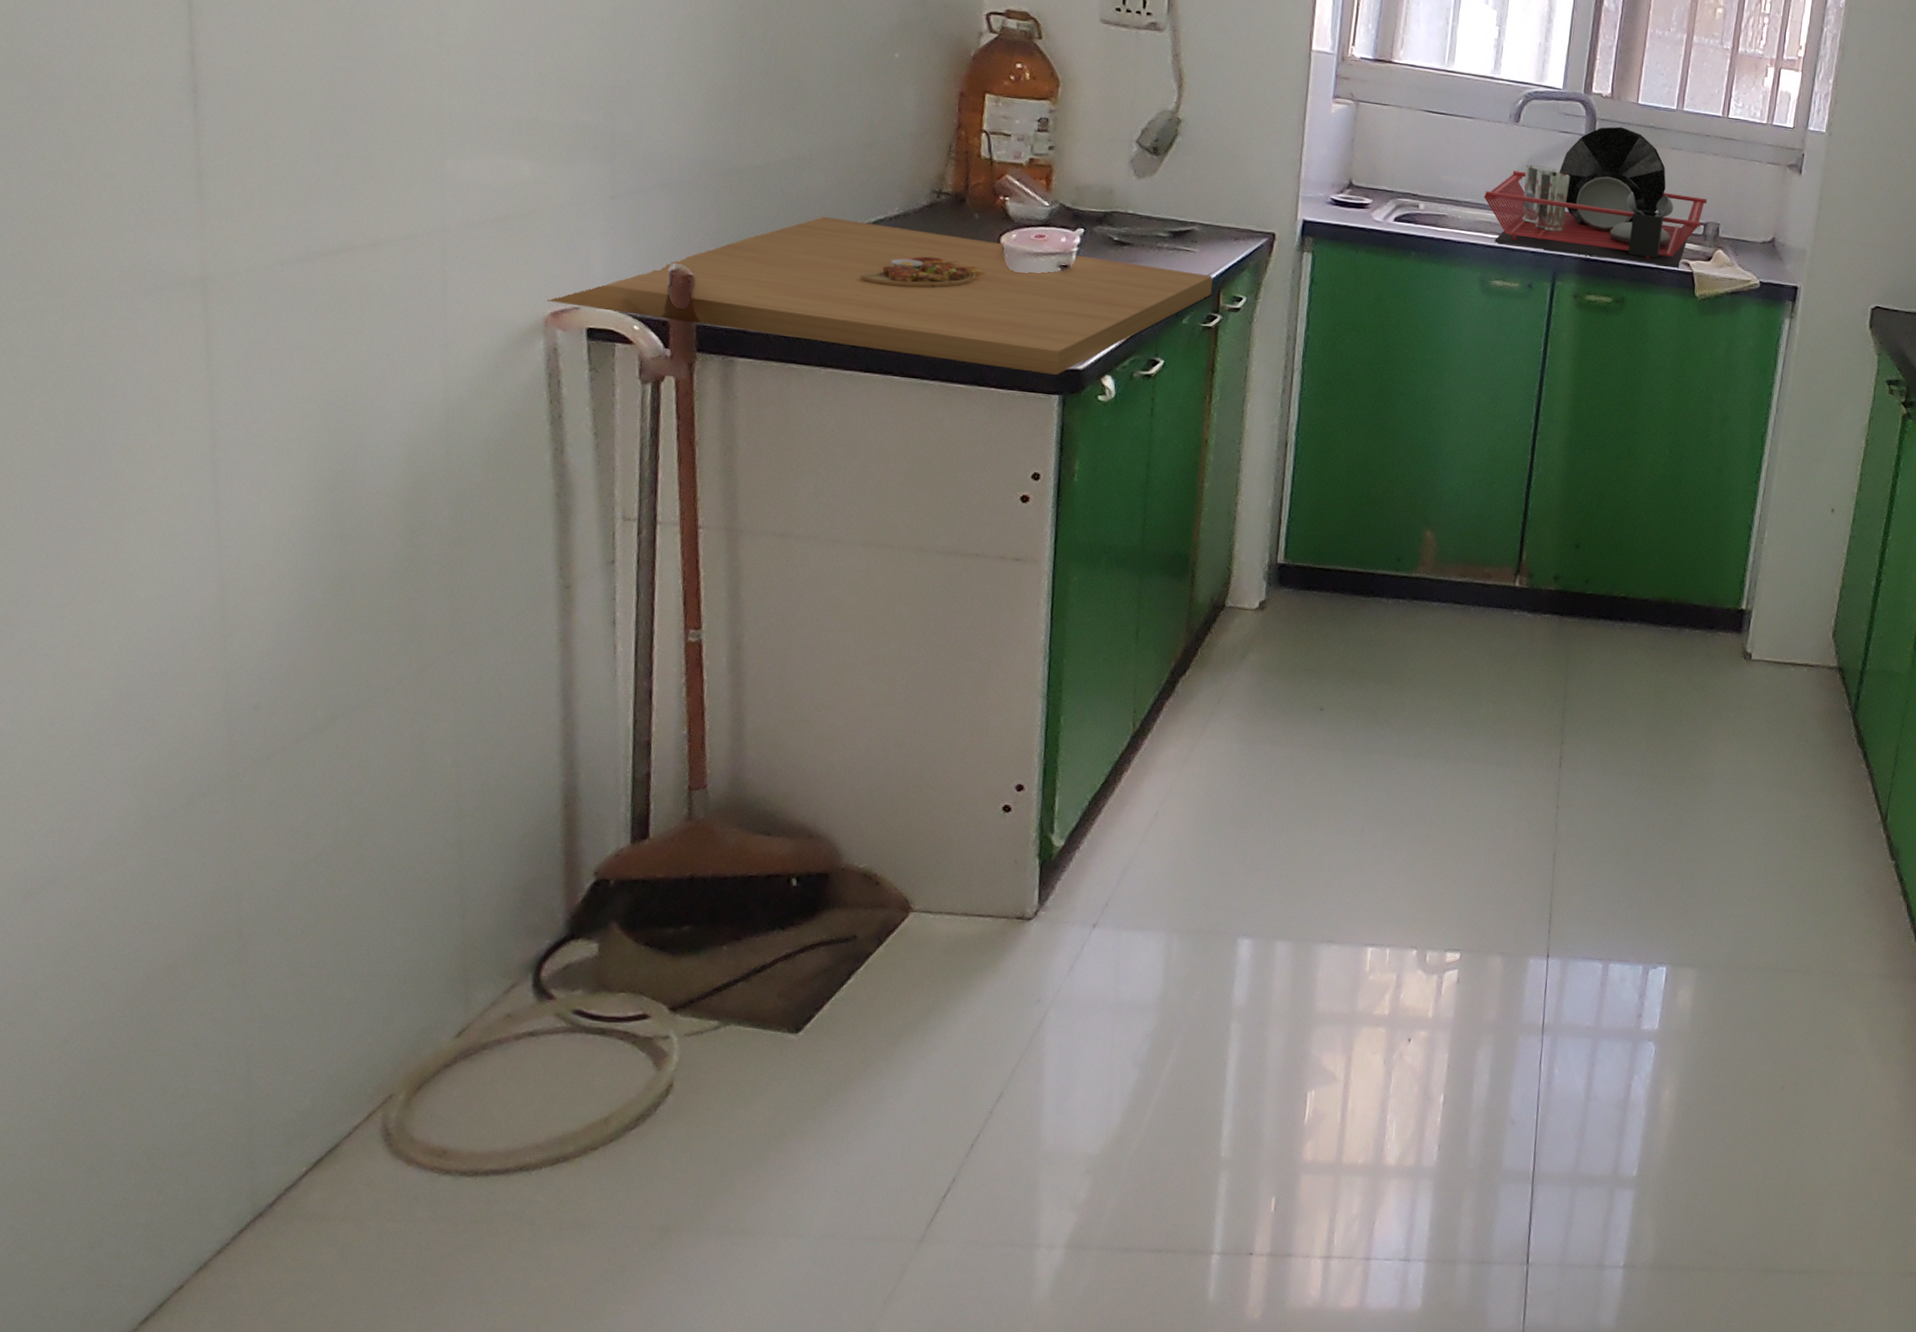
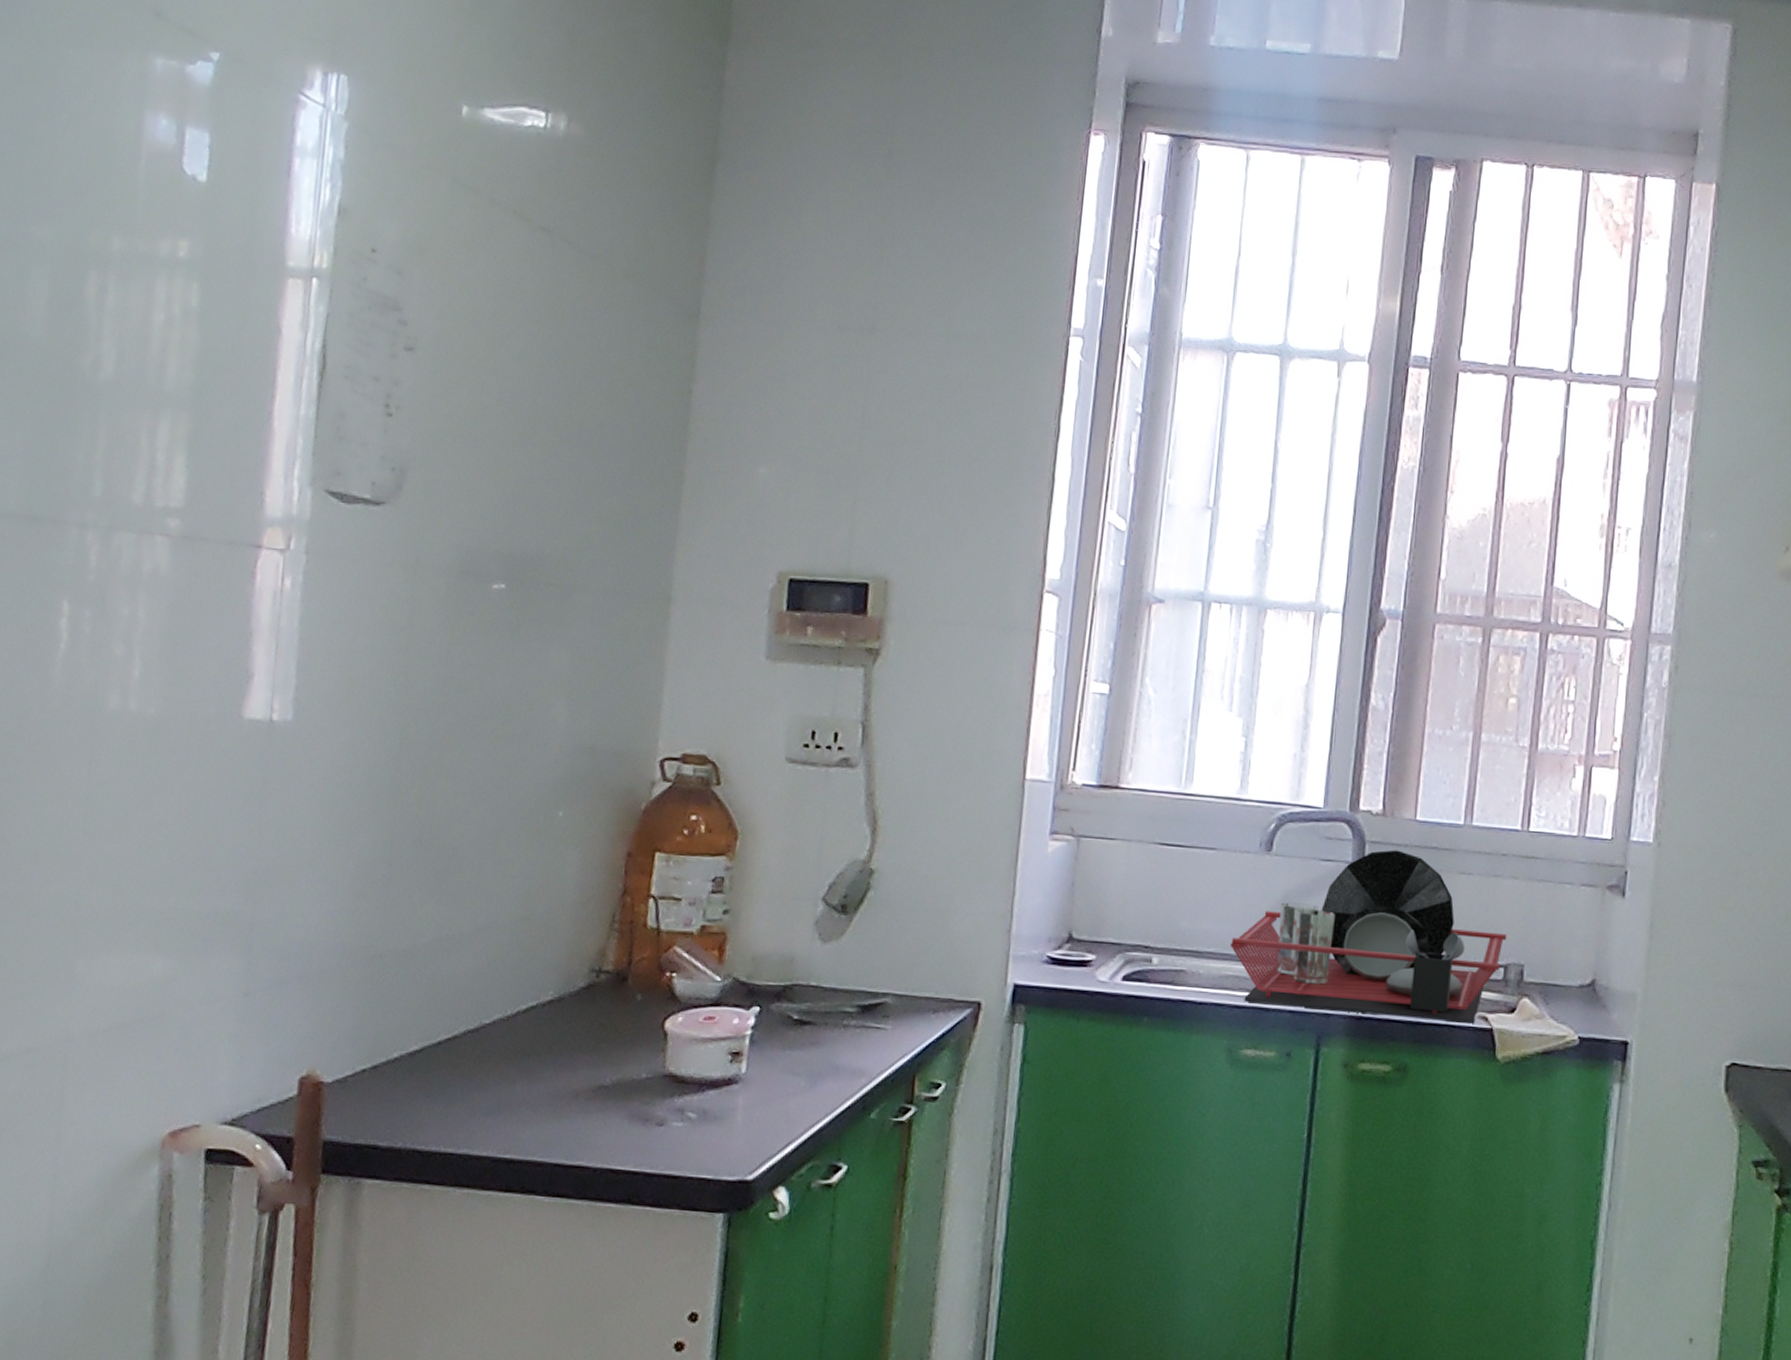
platter: present [546,215,1213,375] -> none [165,1005,907,1188]

